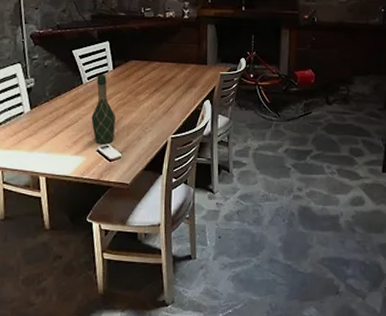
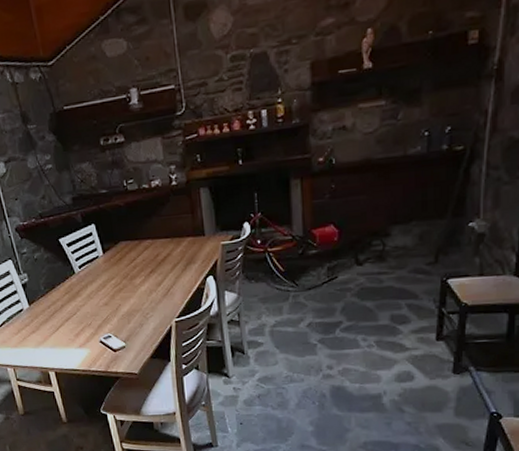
wine bottle: present [91,75,115,145] -> none [88,261,116,335]

